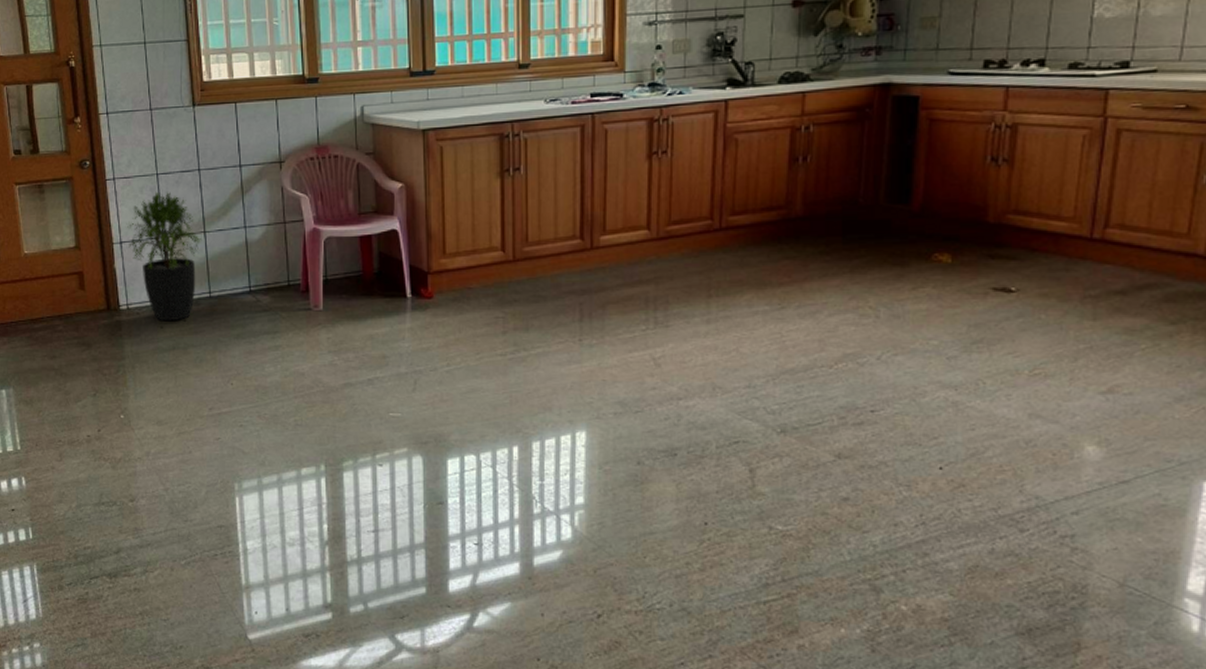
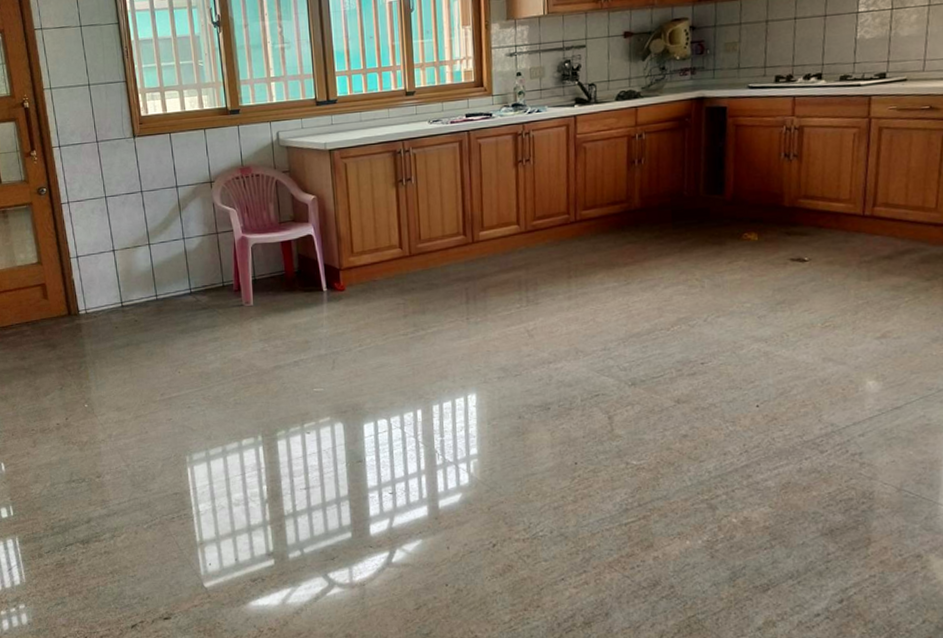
potted plant: present [126,191,202,322] -> none [81,211,148,323]

